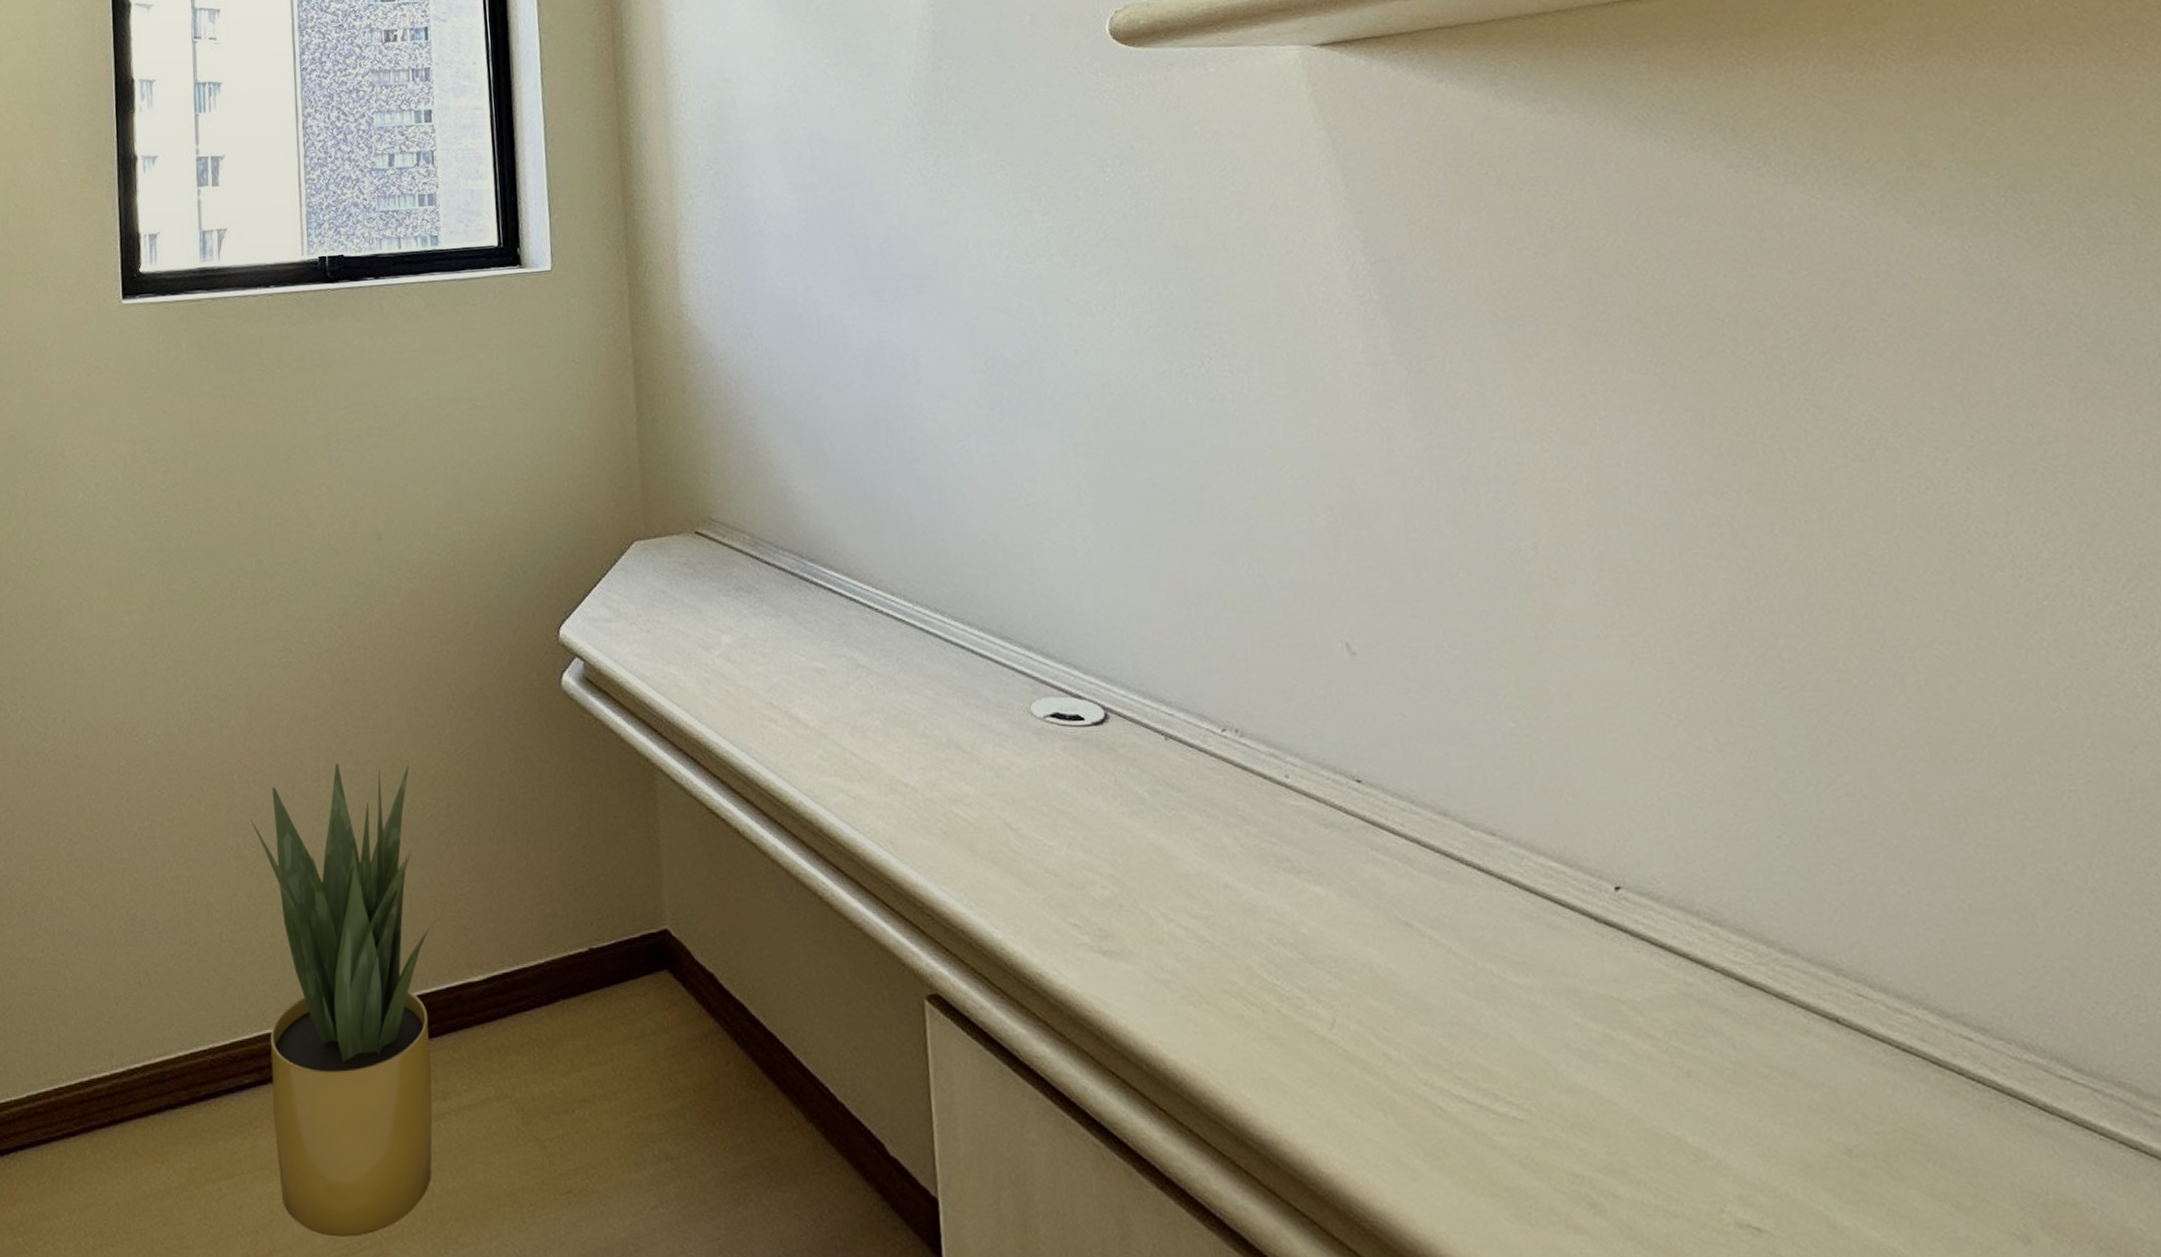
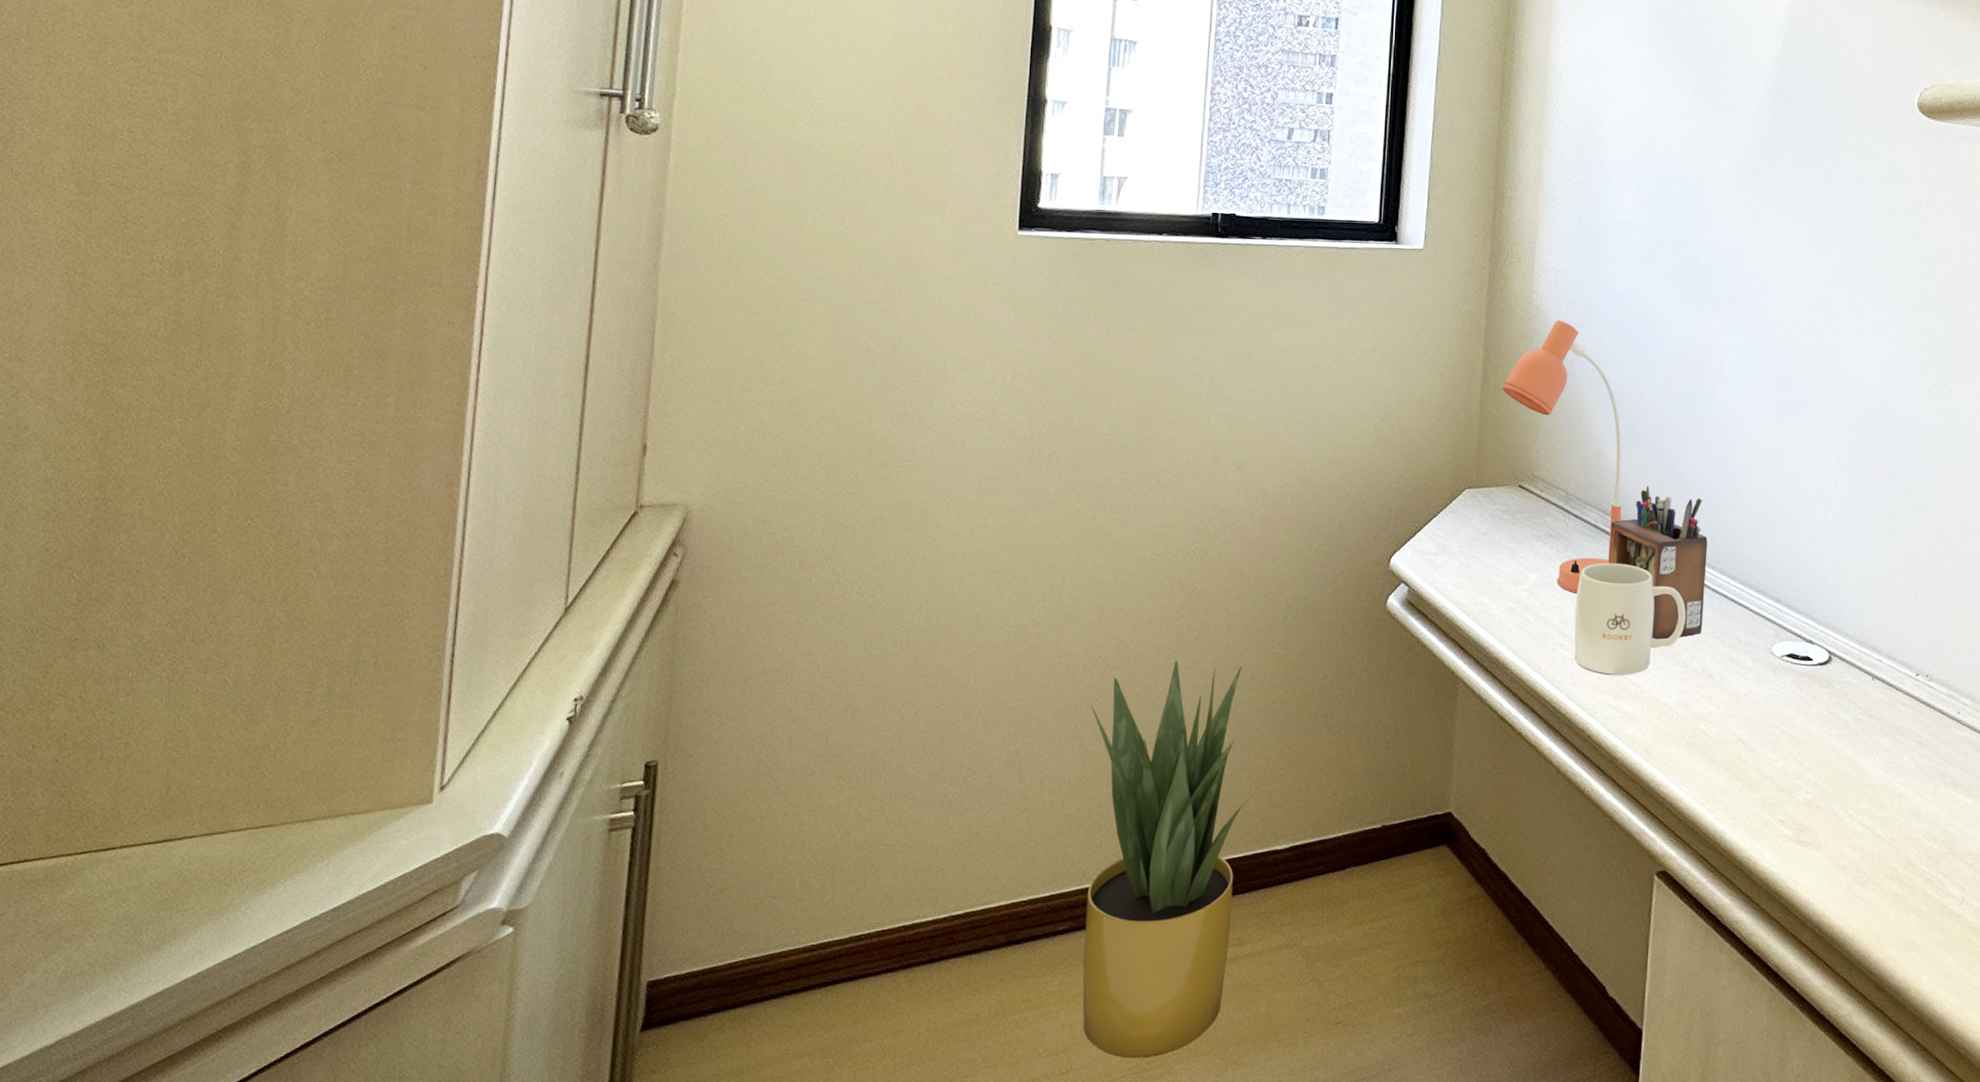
desk lamp: none [659,334,822,657] -> present [1501,319,1622,594]
mug: none [780,615,918,754] -> present [1574,563,1686,676]
desk organizer: none [809,519,940,706] -> present [1608,485,1708,640]

